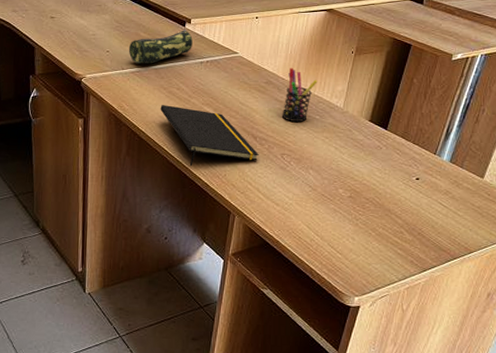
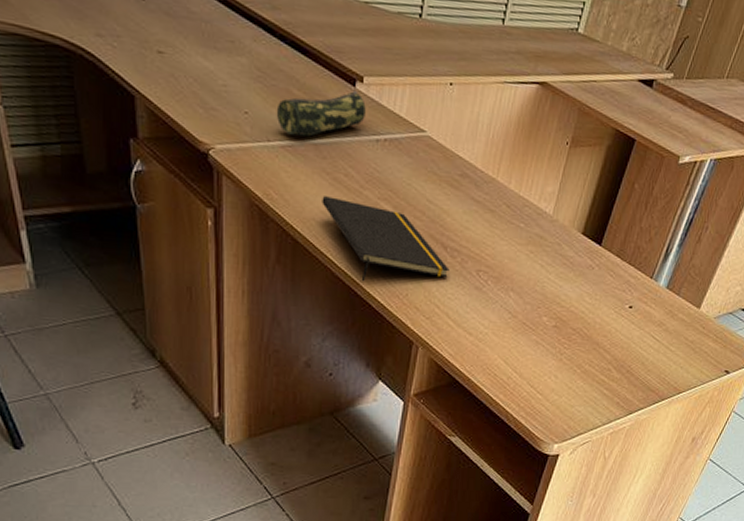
pen holder: present [281,67,318,122] -> none [478,157,524,230]

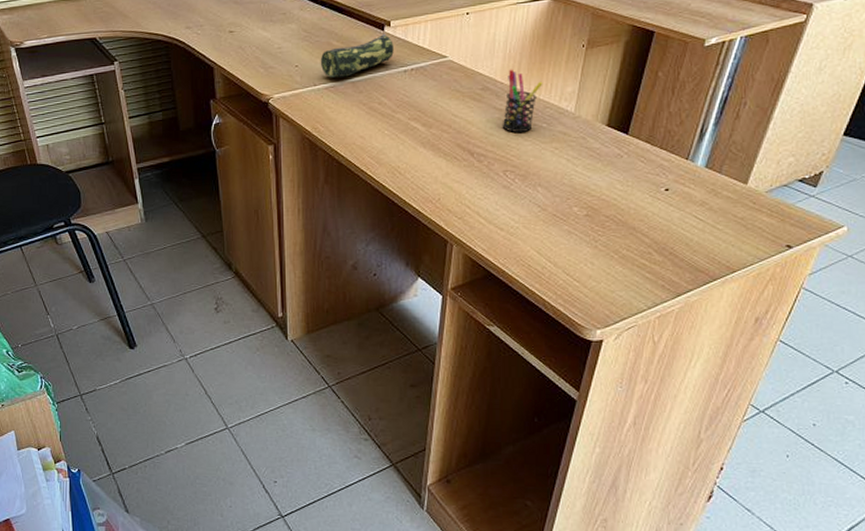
notepad: present [322,196,450,282] -> none [360,123,477,192]
pen holder: none [478,157,524,230] -> present [502,69,543,132]

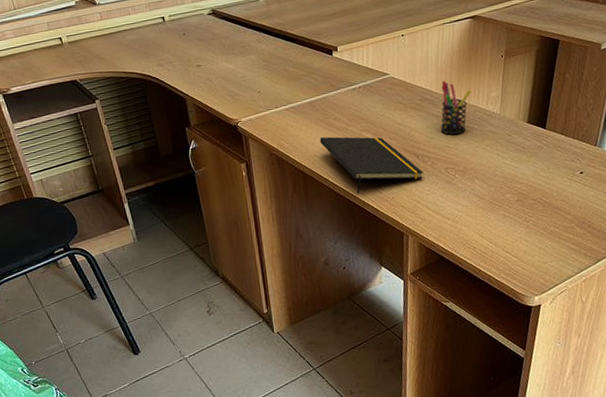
pencil case: present [320,33,394,78] -> none [279,57,343,100]
notepad: none [360,123,477,192] -> present [320,136,424,194]

